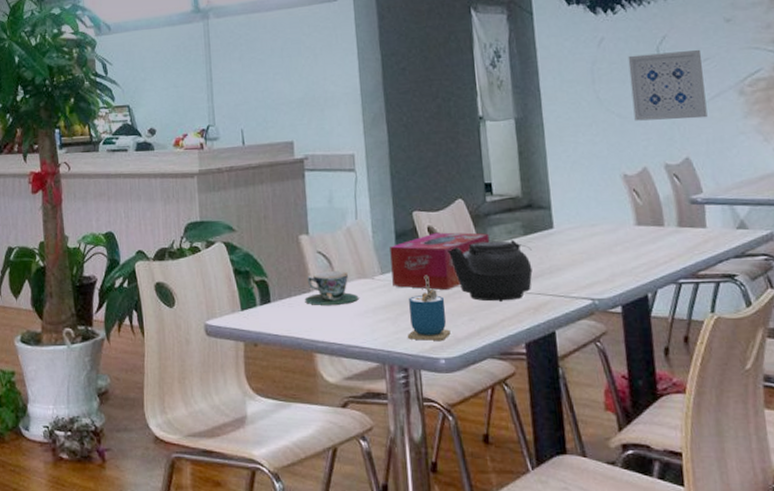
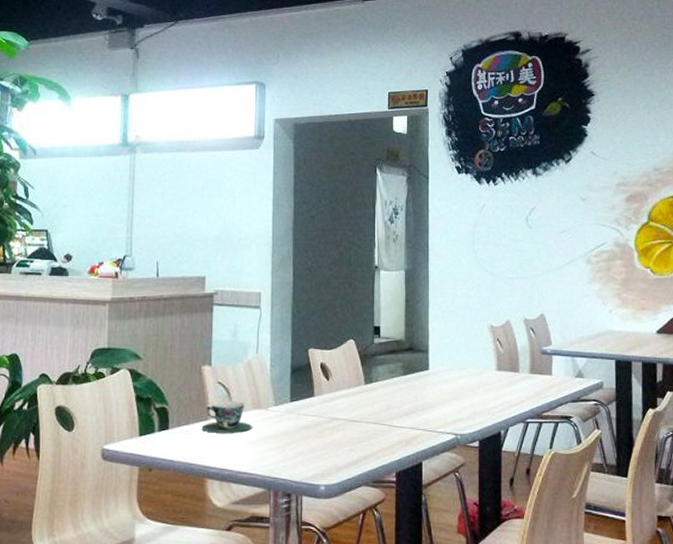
tissue box: present [390,232,490,290] -> none [284,369,374,421]
cup: present [408,276,451,341] -> none [294,409,332,468]
teapot: present [447,240,533,302] -> none [336,379,409,434]
wall art: present [628,49,708,121] -> none [503,222,561,281]

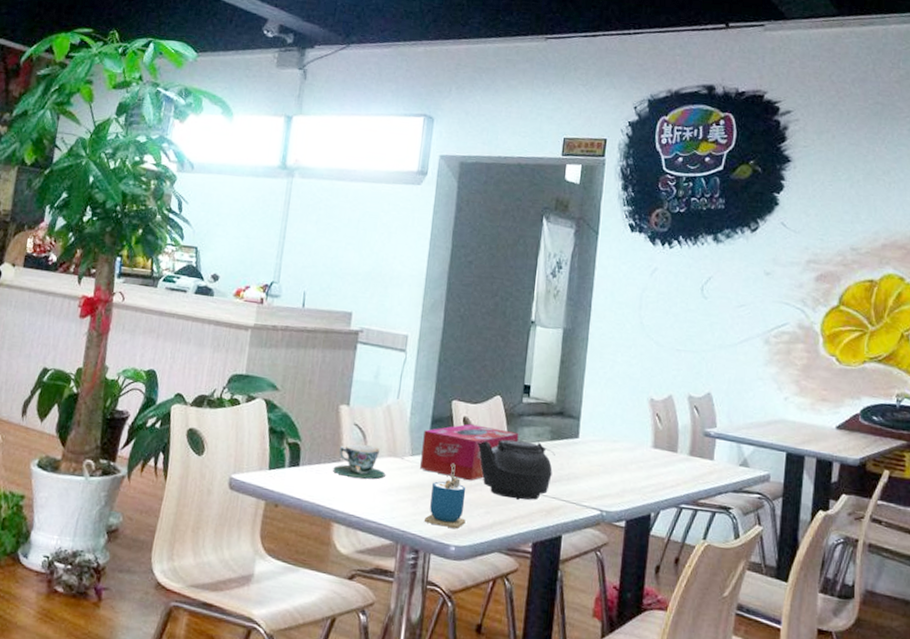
tissue box: none [284,369,374,421] -> present [420,424,519,481]
cup: none [294,409,332,468] -> present [425,464,466,528]
teapot: none [336,379,409,434] -> present [477,439,555,500]

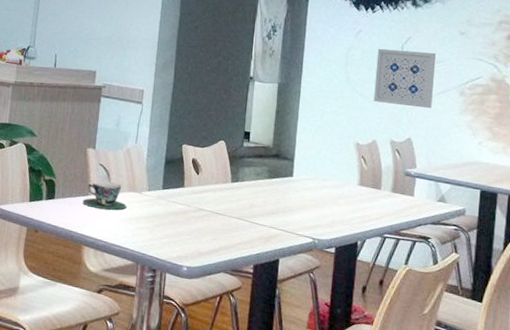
tissue box: present [420,424,519,481] -> none [156,164,241,212]
cup: present [425,464,466,528] -> none [161,198,196,252]
teapot: present [477,439,555,500] -> none [205,177,273,229]
wall art: none [670,289,738,359] -> present [373,48,436,109]

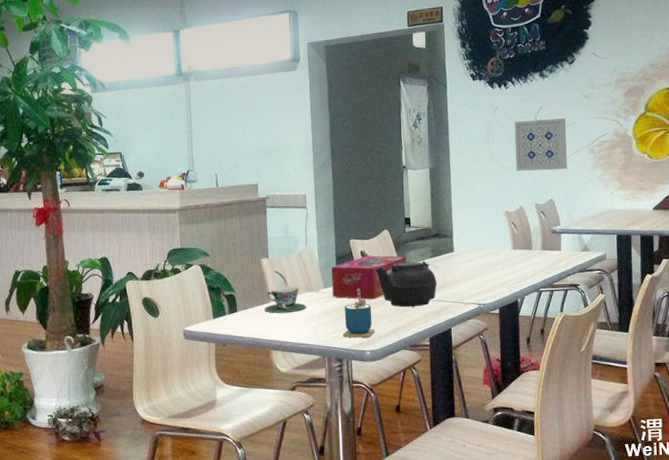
tissue box: none [156,164,241,212] -> present [331,255,407,299]
cup: none [161,198,196,252] -> present [343,289,375,338]
teapot: none [205,177,273,229] -> present [375,261,437,308]

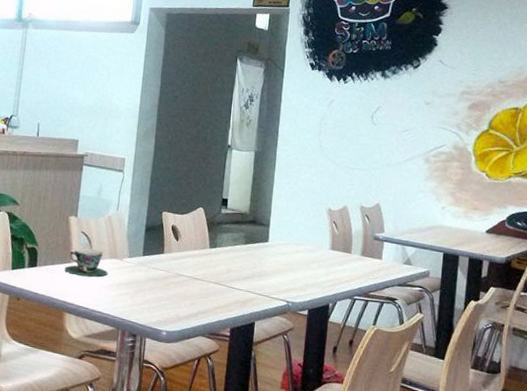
tissue box: present [331,255,407,299] -> none [136,231,219,278]
cup: present [343,289,375,338] -> none [141,264,175,317]
teapot: present [375,261,437,308] -> none [184,243,249,294]
wall art: present [514,117,567,171] -> none [345,117,403,176]

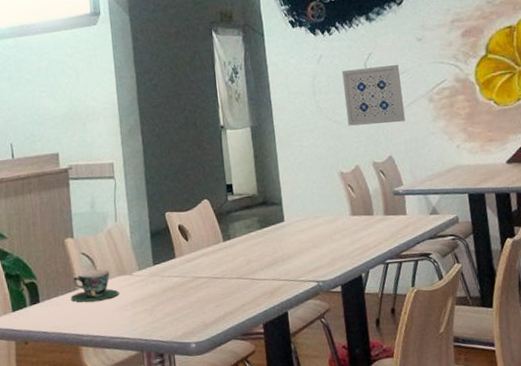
wall art: none [345,117,403,176] -> present [341,64,406,126]

